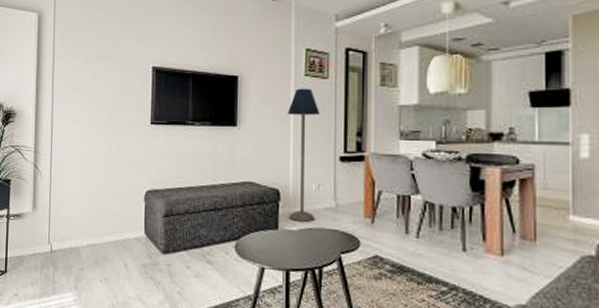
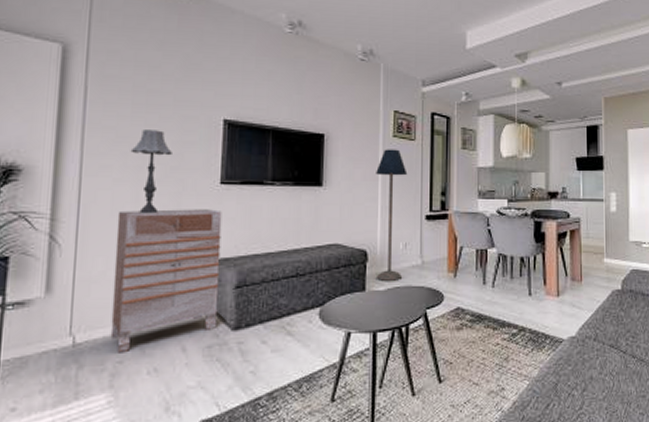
dresser: none [74,146,153,262] -> present [110,209,222,353]
table lamp: none [85,79,114,149] -> present [130,130,172,214]

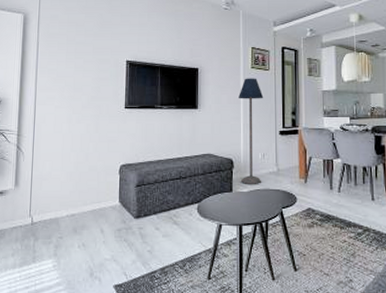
dresser: present [110,209,222,353] -> none [54,127,127,231]
table lamp: present [130,130,172,214] -> none [66,70,92,131]

